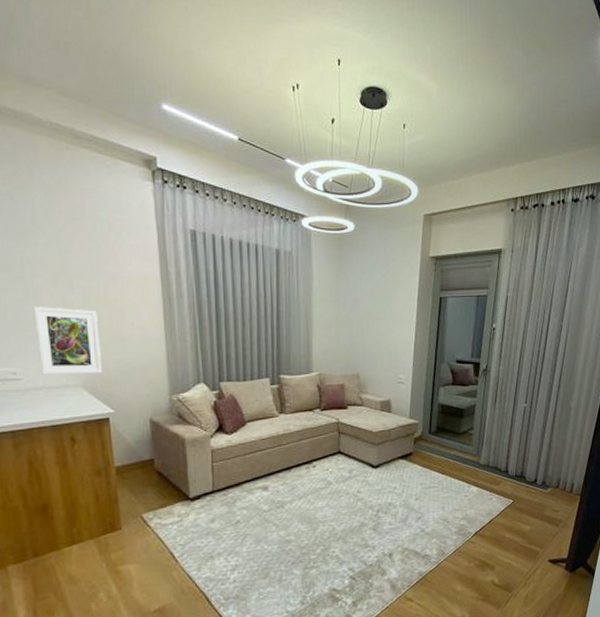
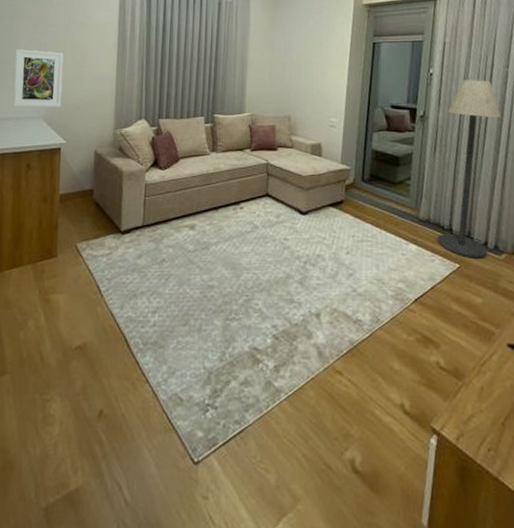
floor lamp: none [495,333,554,494] -> present [437,80,502,258]

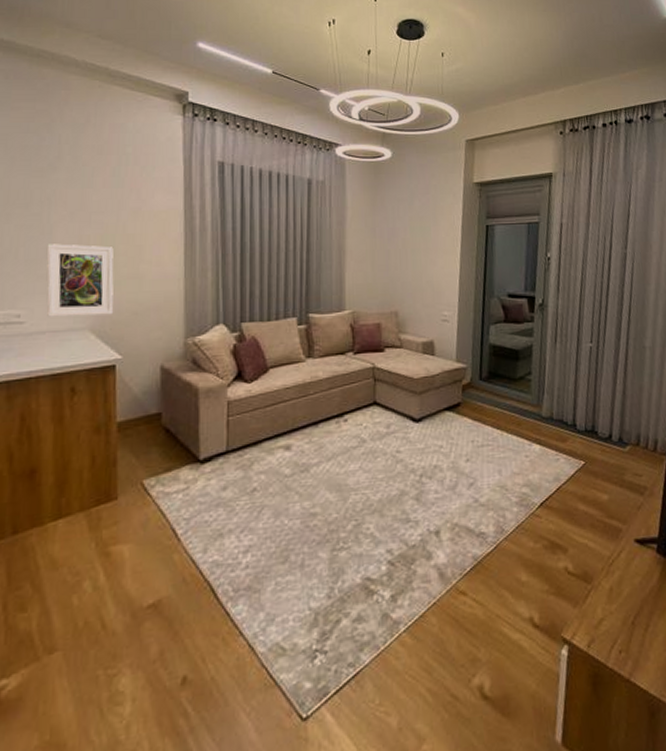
floor lamp: present [437,80,502,258] -> none [561,263,621,454]

